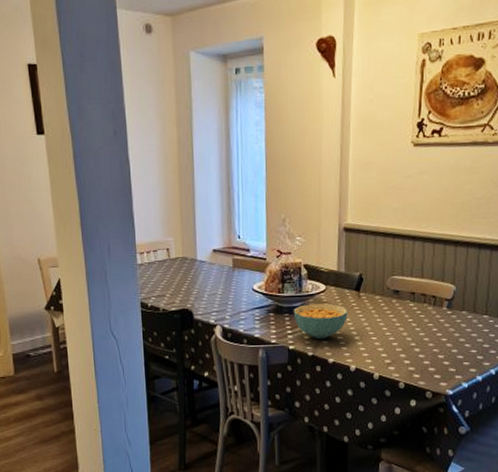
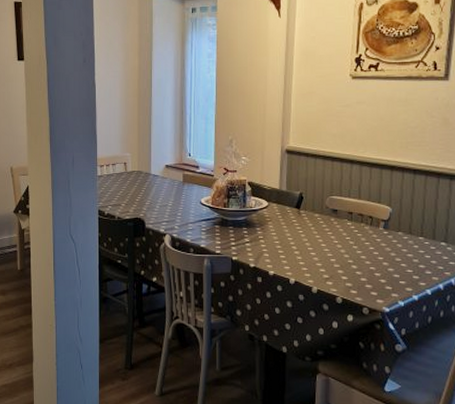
cereal bowl: present [293,303,349,339] -> none [237,219,289,252]

